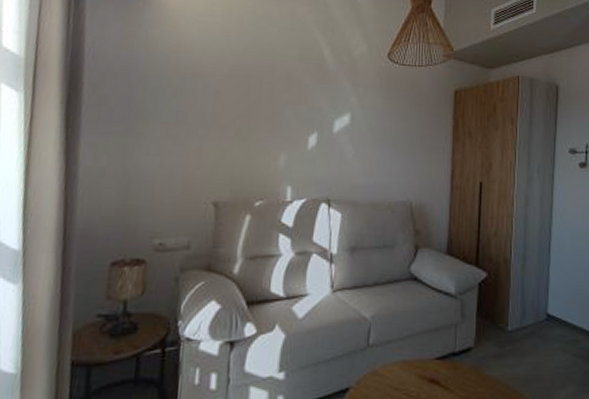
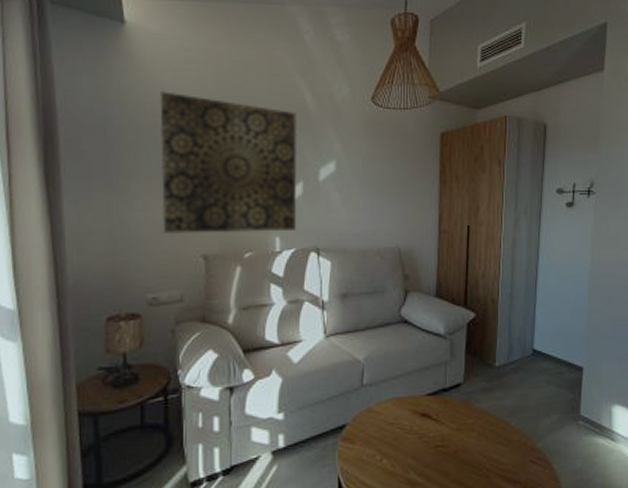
wall art: none [175,41,315,181] -> present [159,91,298,235]

